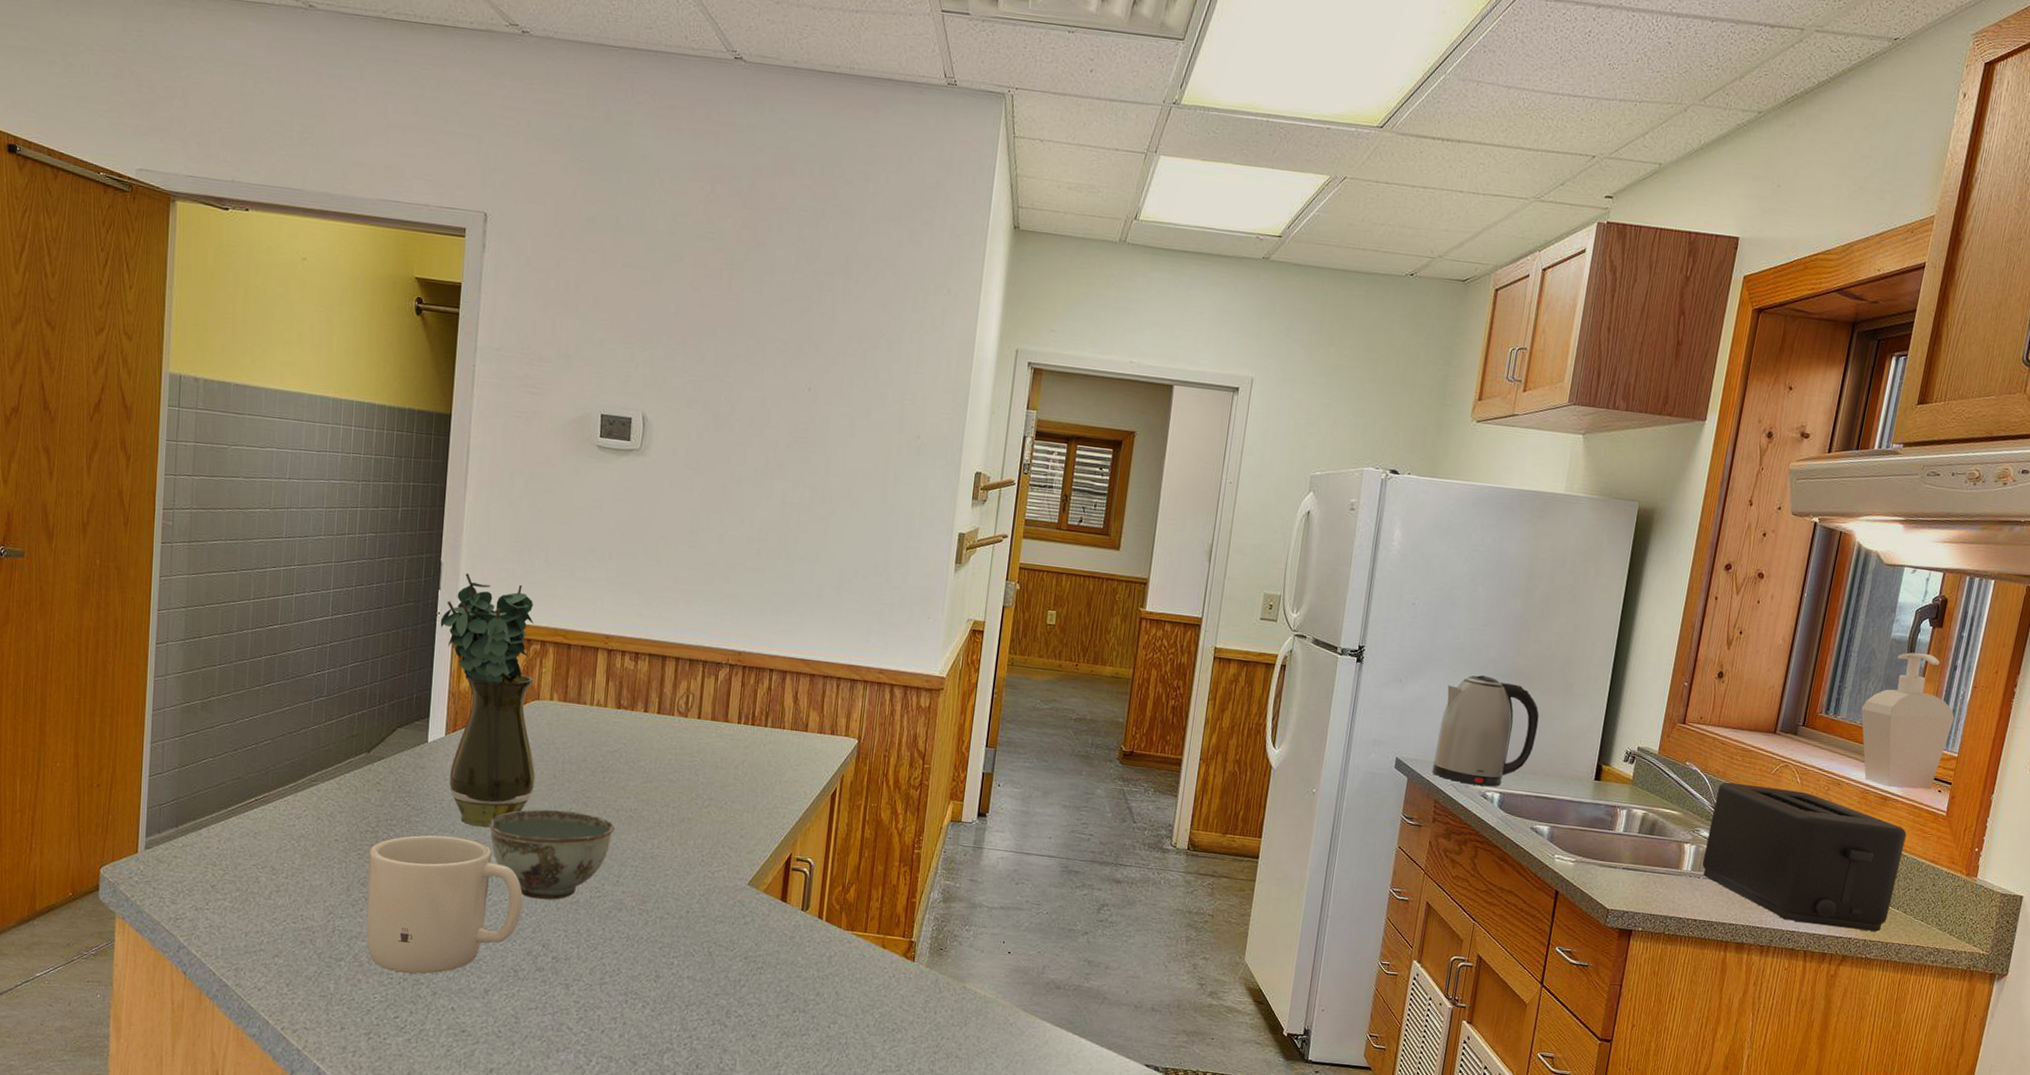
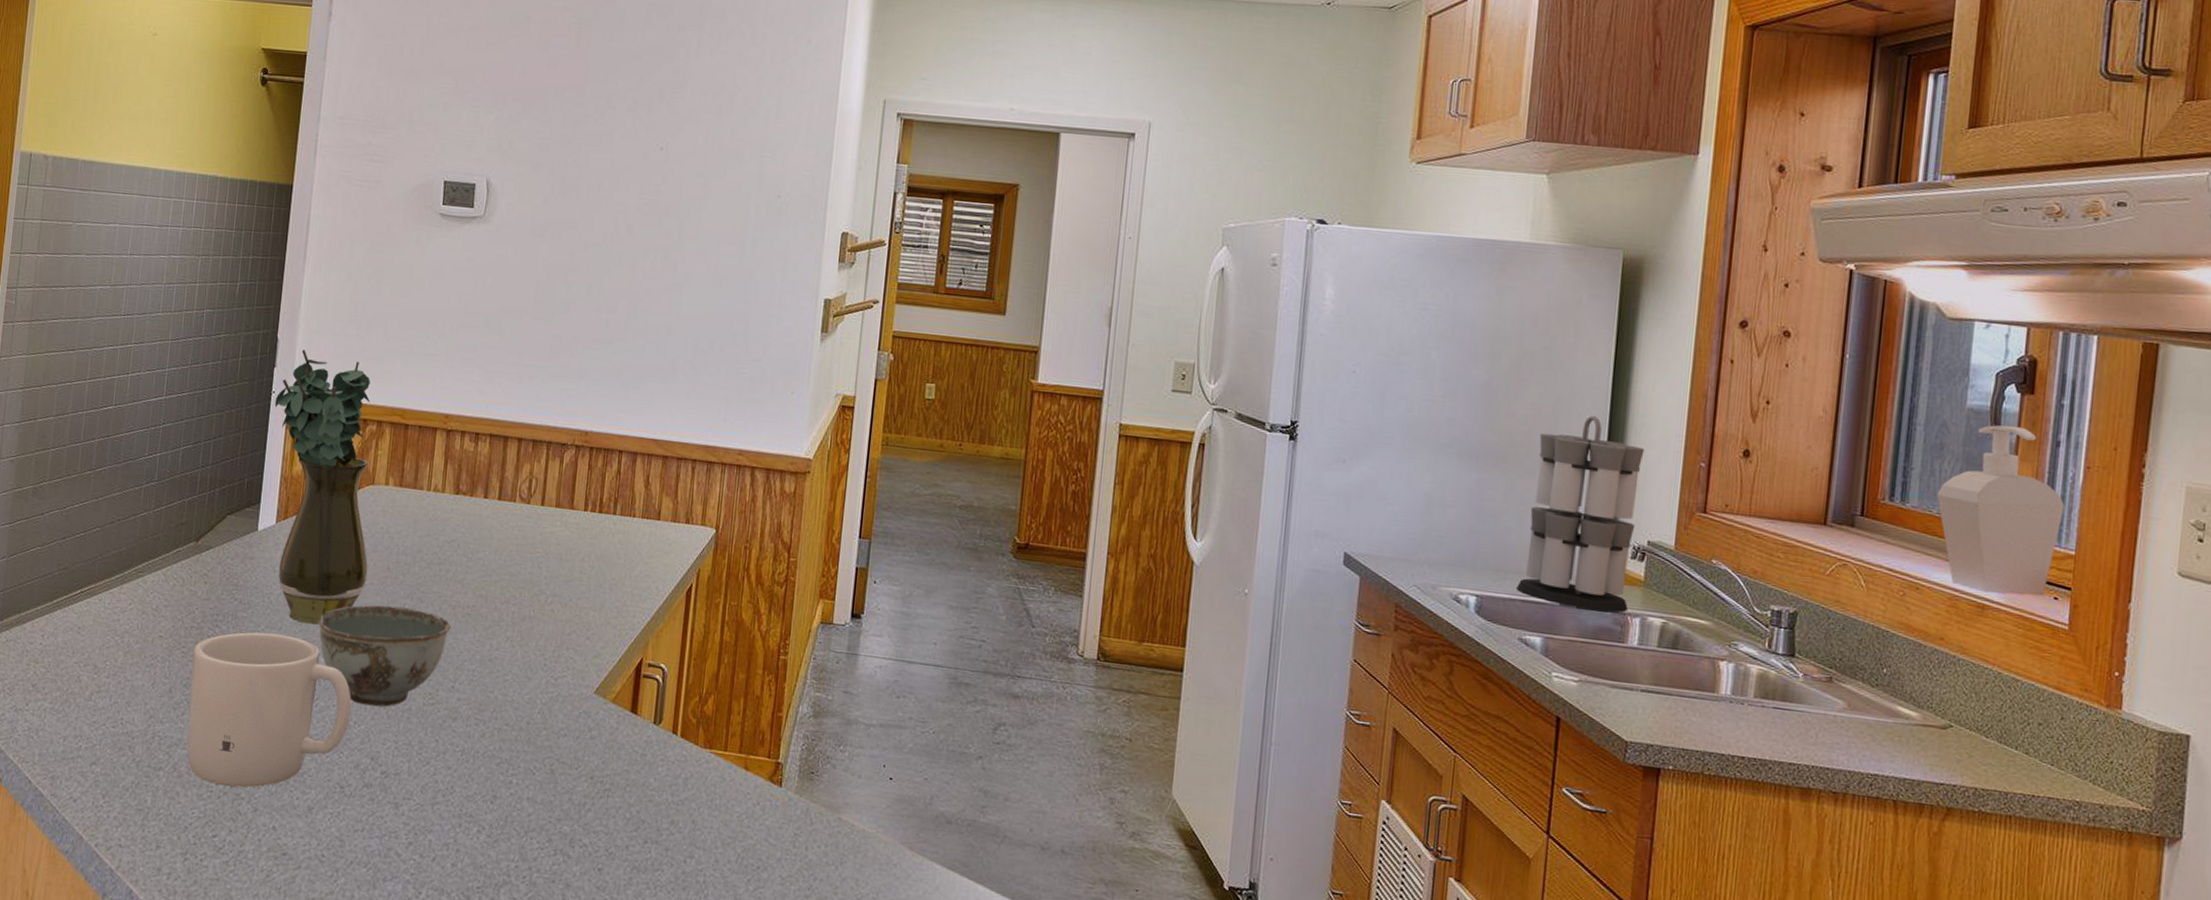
kettle: present [1432,675,1539,787] -> none [1389,455,1519,588]
spice rack: none [1532,642,1642,806] -> present [1516,415,1645,613]
toaster: present [1702,782,1907,932] -> none [1744,584,2017,778]

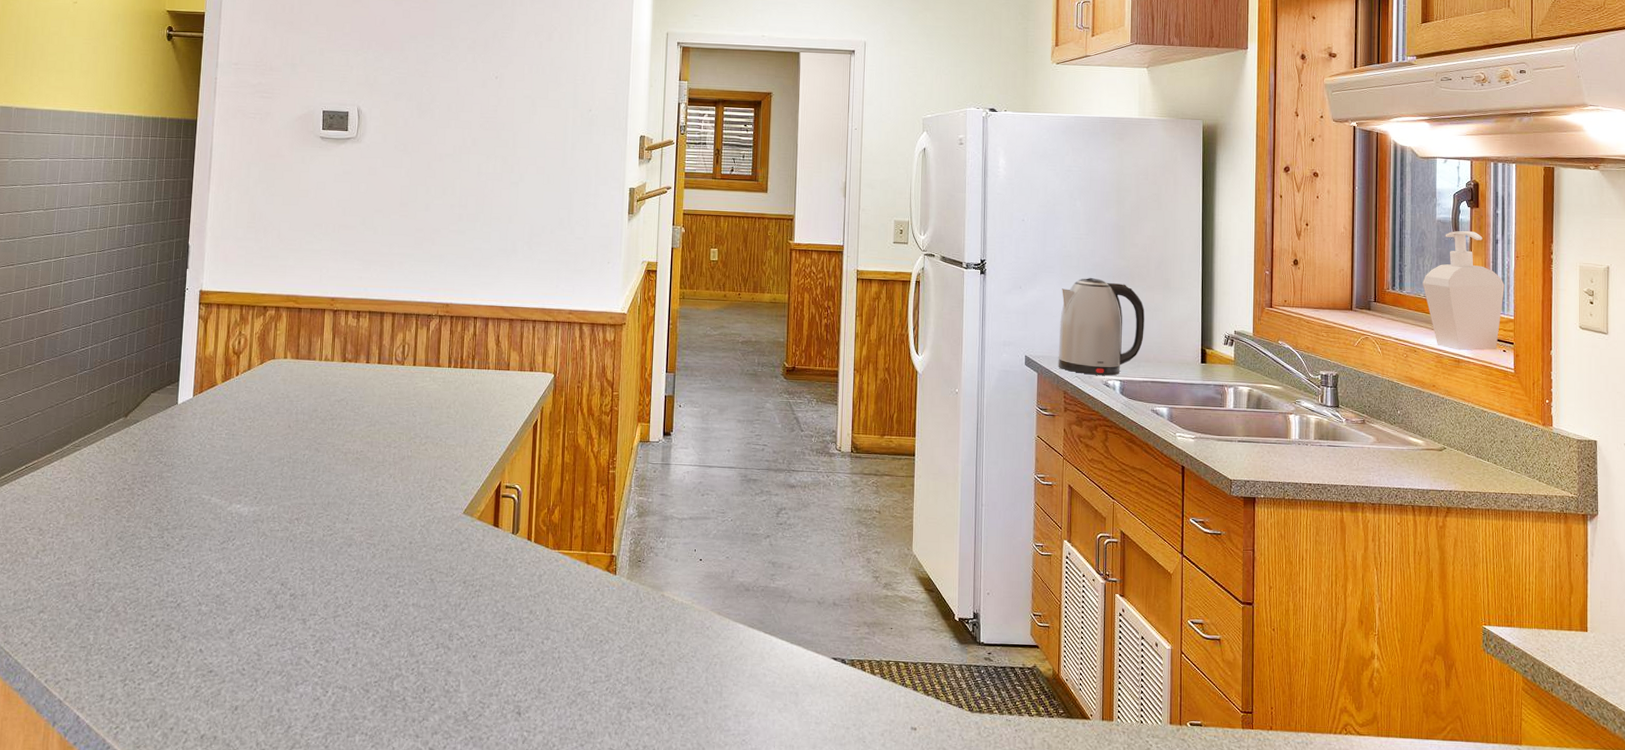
mug: present [187,632,352,788] -> none [123,488,263,619]
vase: present [274,350,371,625] -> none [188,253,273,478]
bowl: present [318,605,451,707] -> none [232,457,344,541]
kettle: none [1389,455,1519,588] -> present [1058,278,1145,376]
spice rack: present [1516,415,1645,613] -> none [1147,241,1227,386]

